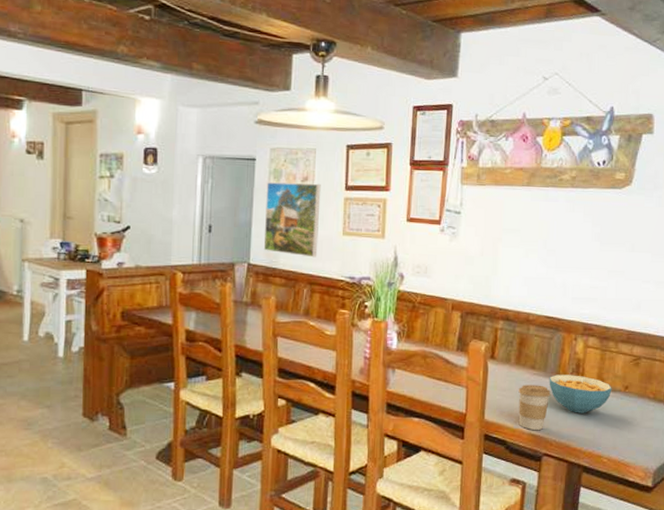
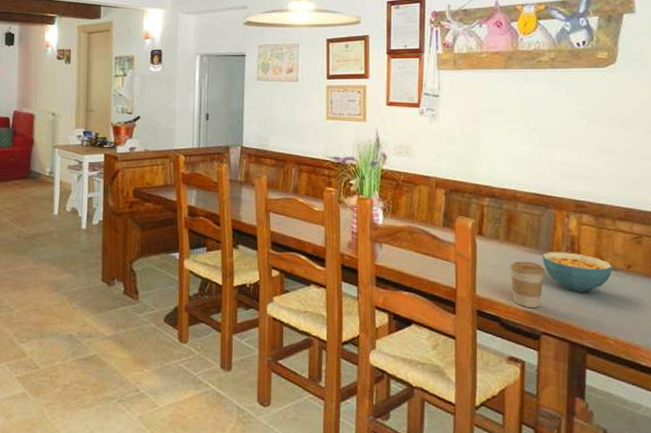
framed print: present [263,182,321,258] -> none [254,74,305,140]

